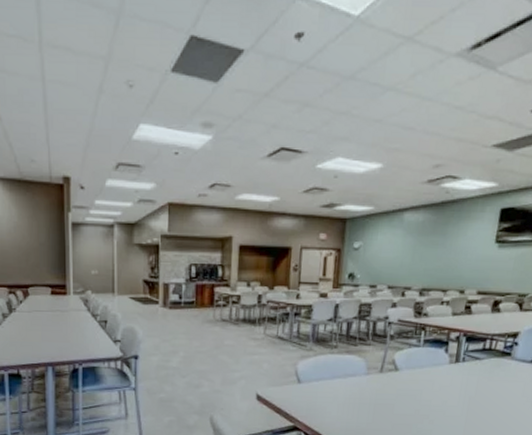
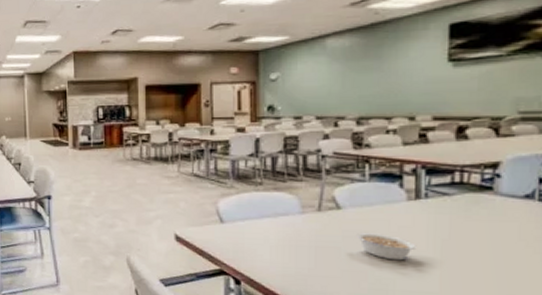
legume: none [408,392,451,415] -> present [357,233,417,261]

